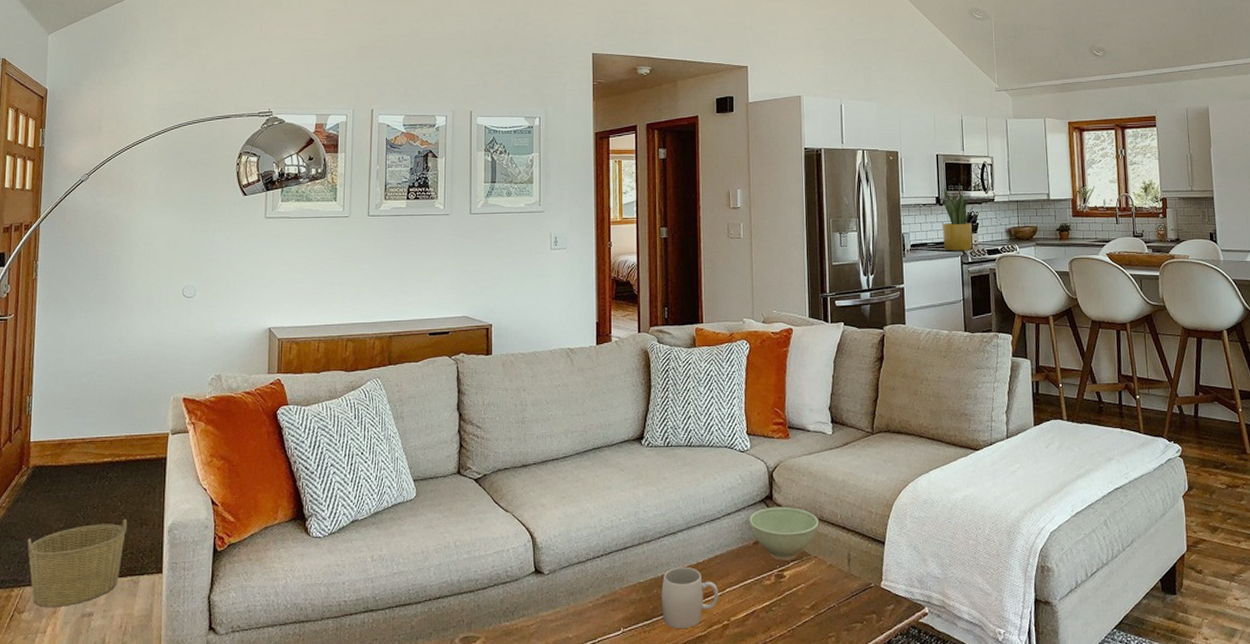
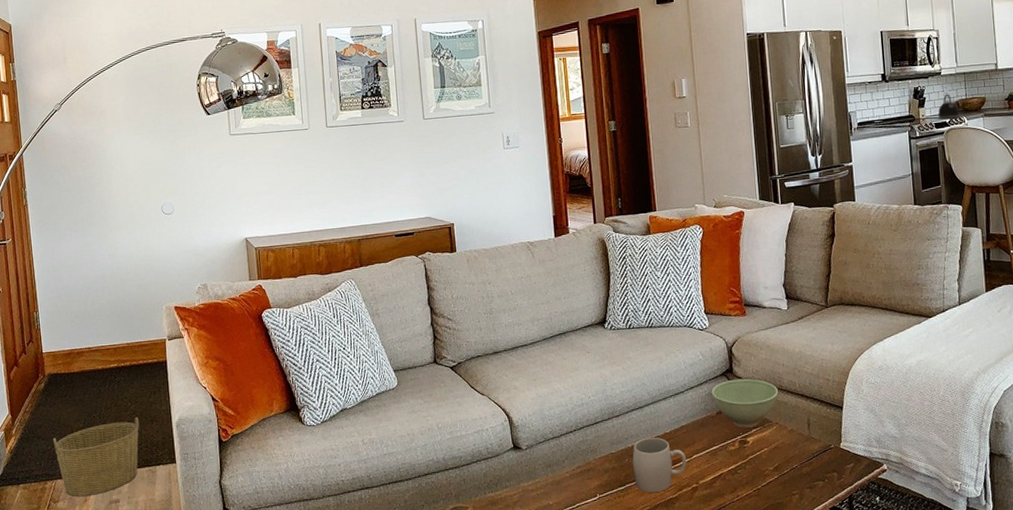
planter: present [942,183,975,251] -> none [887,59,922,127]
kettle: none [990,221,1012,247] -> present [938,94,960,120]

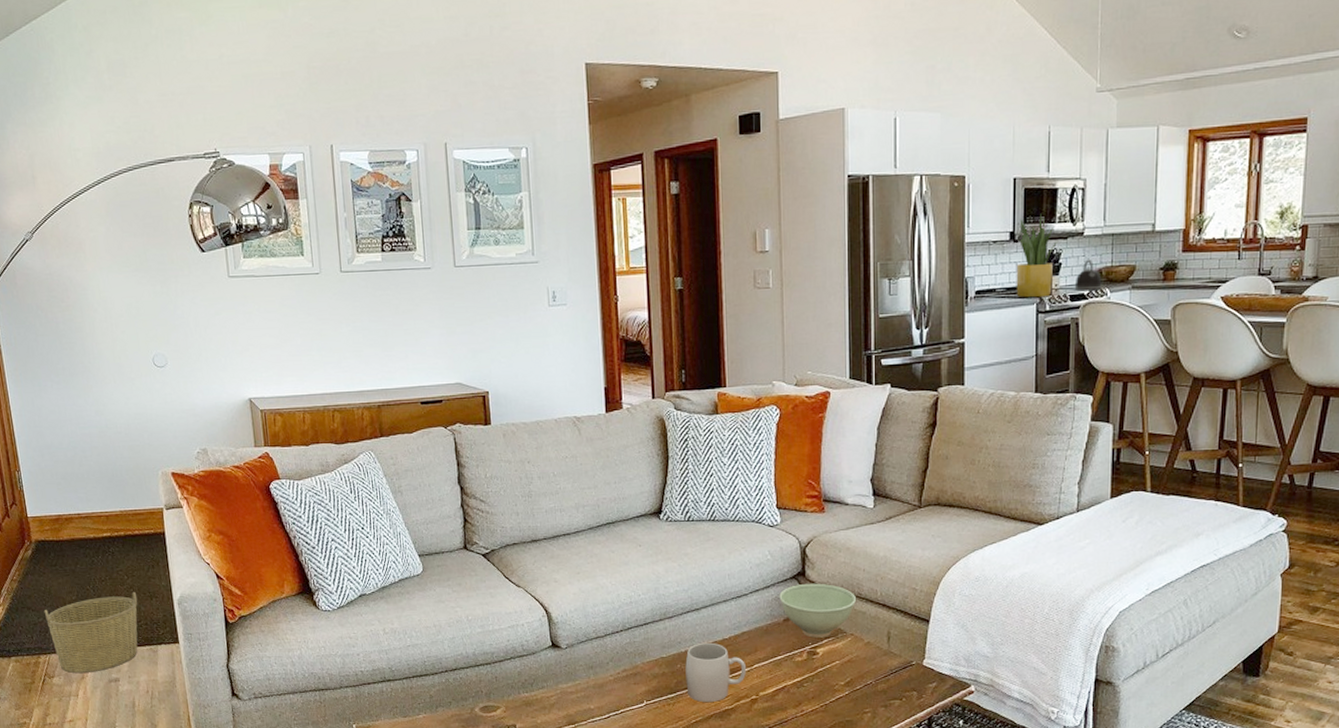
planter: none [887,59,922,127] -> present [1016,214,1059,298]

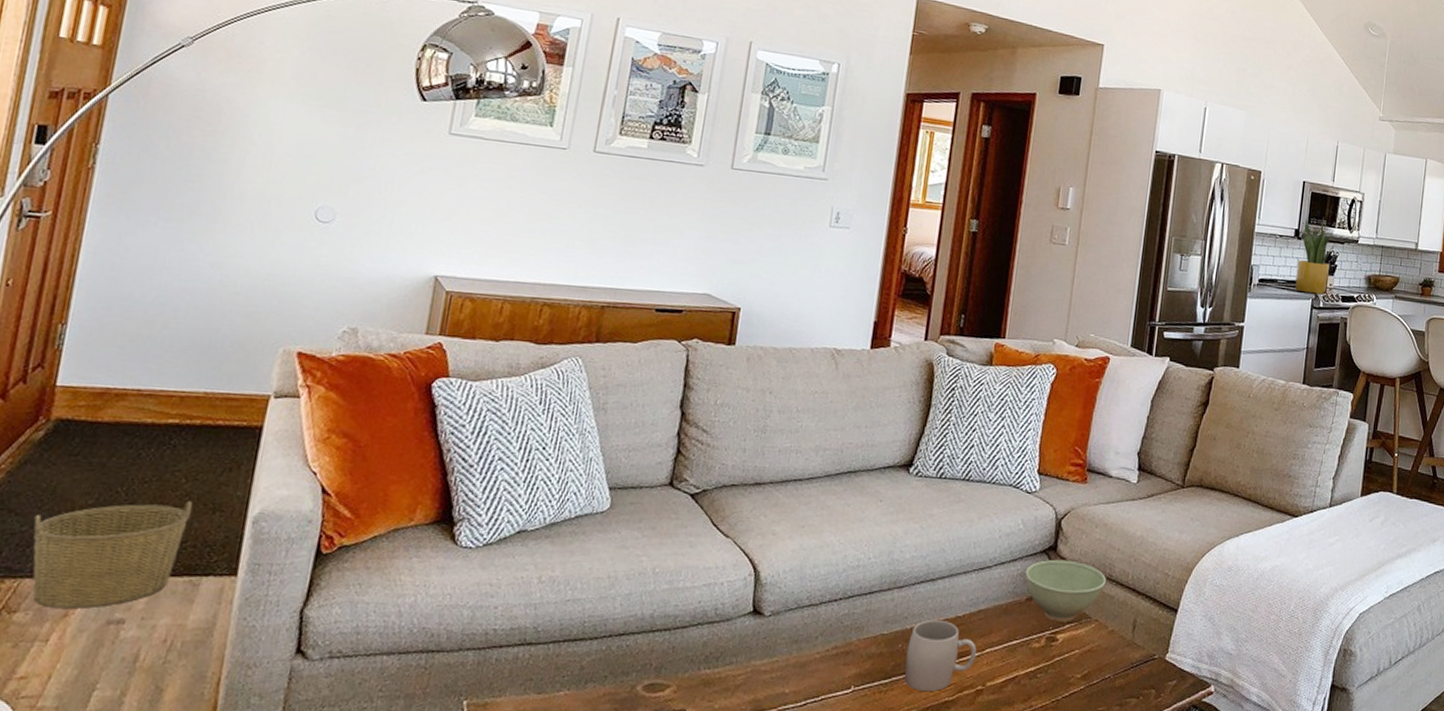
kettle: present [1074,259,1102,292] -> none [1346,265,1370,296]

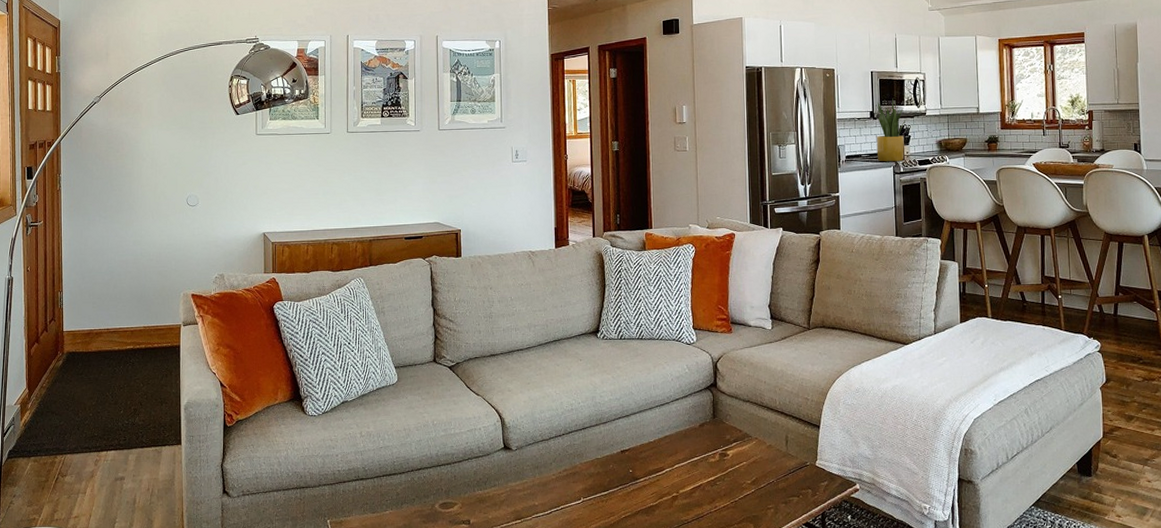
basket: present [32,500,193,609] -> none [66,397,150,472]
mug: present [904,619,977,692] -> none [617,445,669,500]
bowl: present [1025,559,1106,622] -> none [695,393,759,441]

